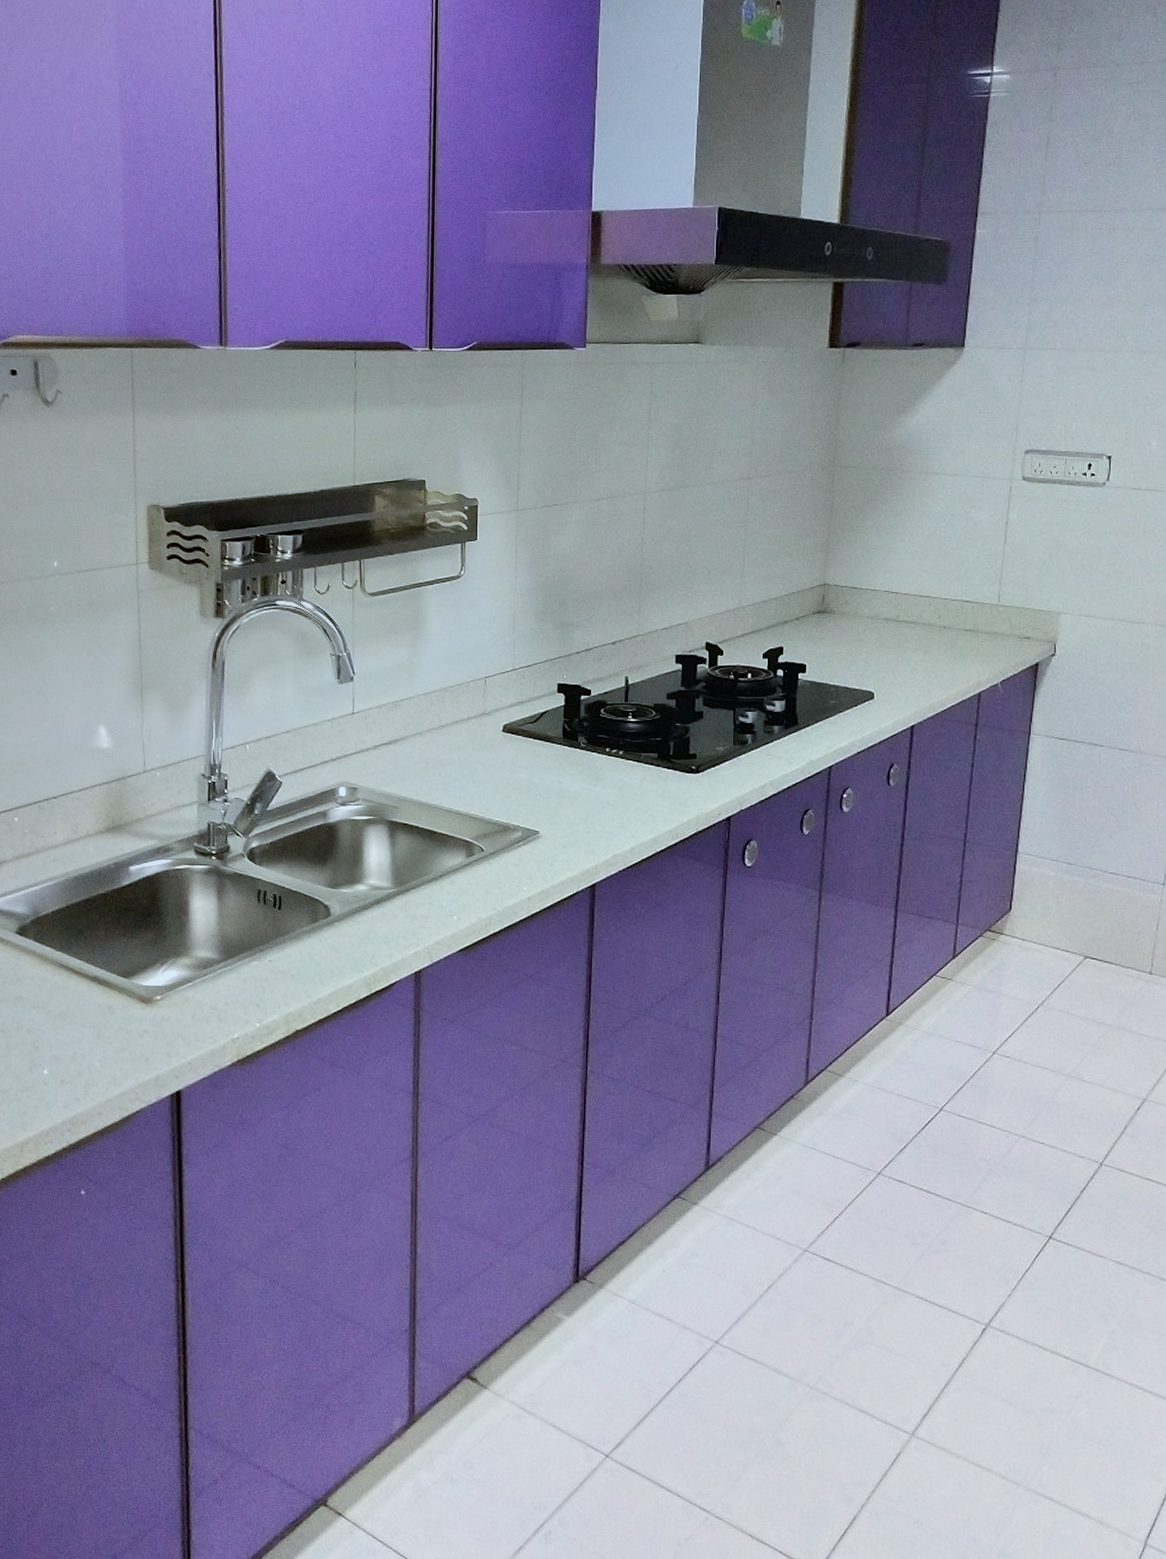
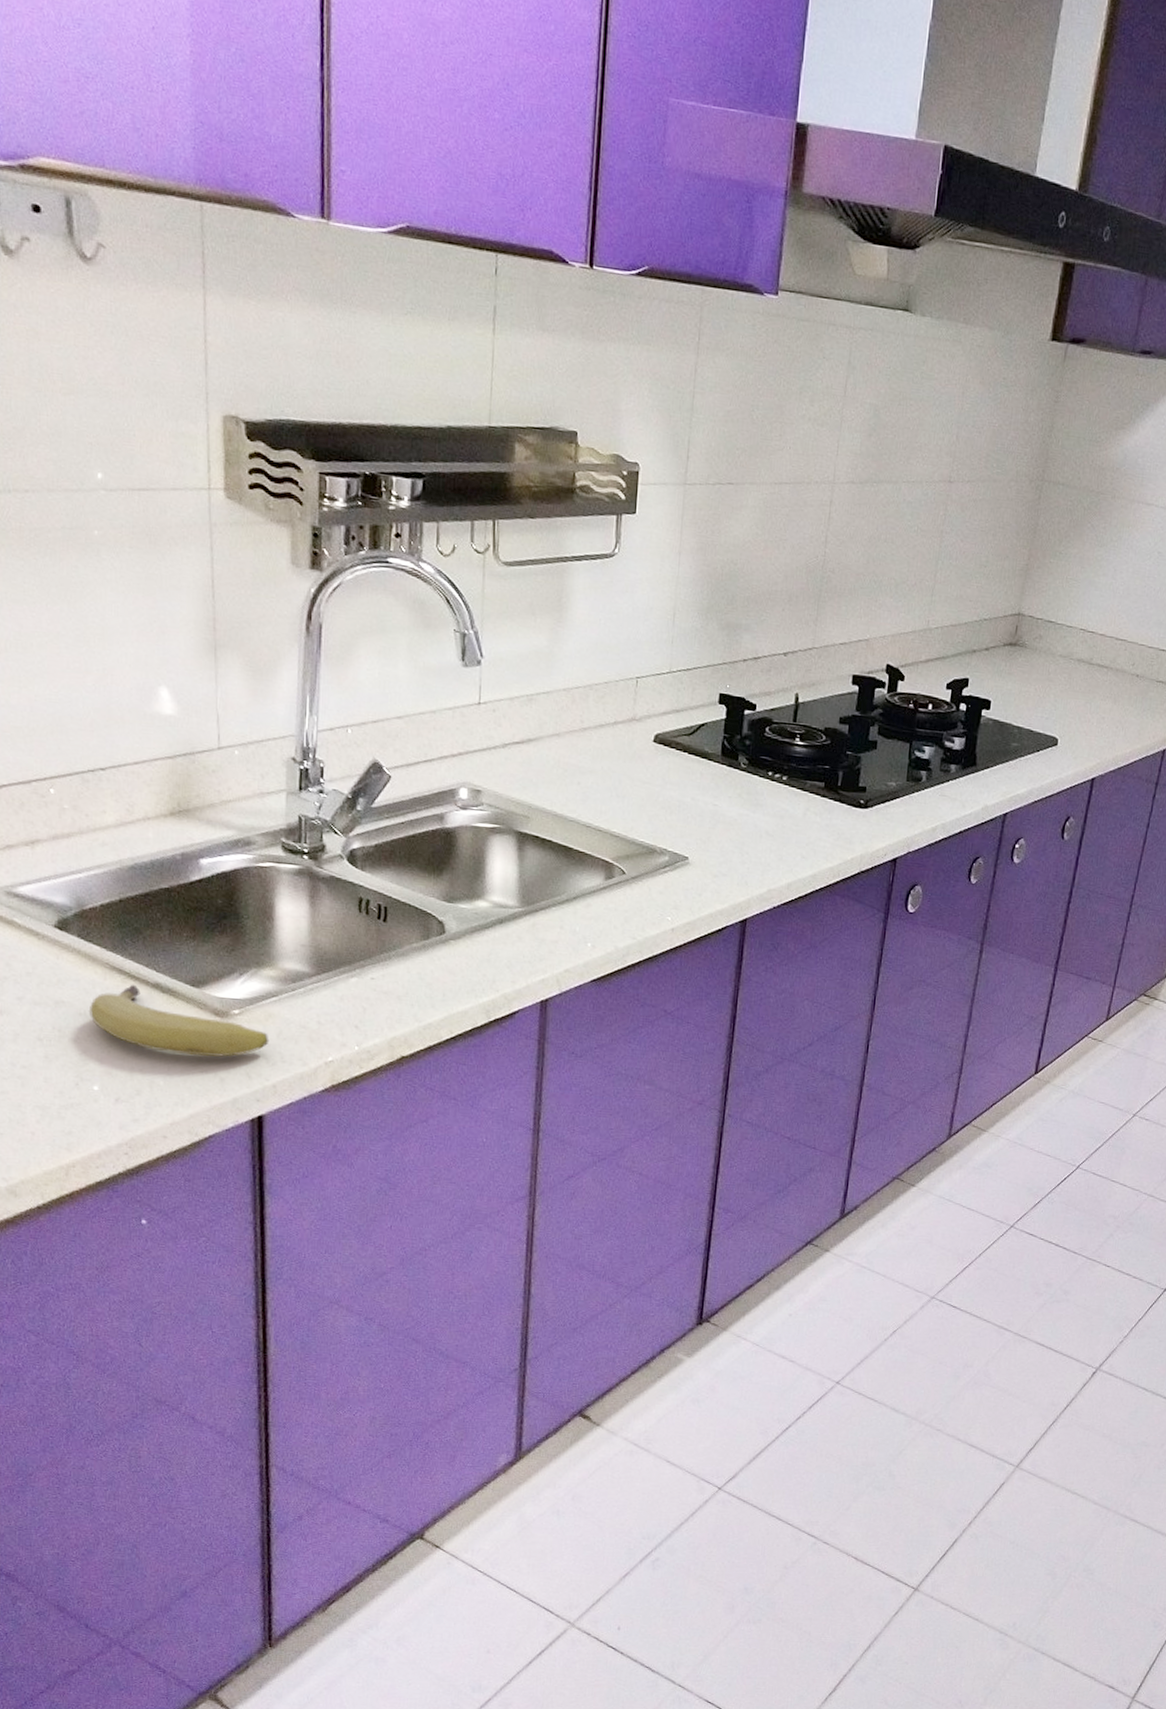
fruit: none [42,978,186,1039] -> present [90,984,270,1057]

